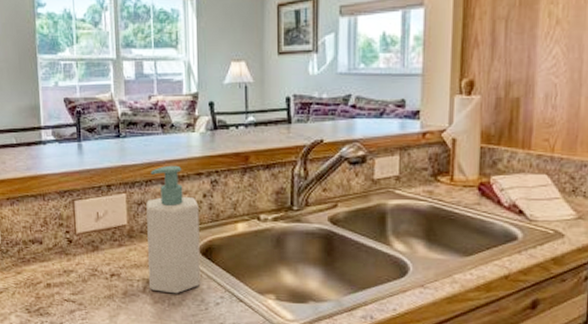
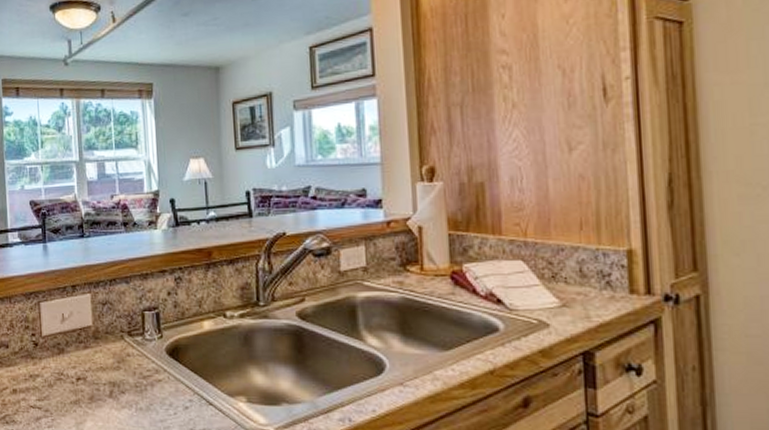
soap bottle: present [146,165,201,294] -> none [111,263,169,398]

